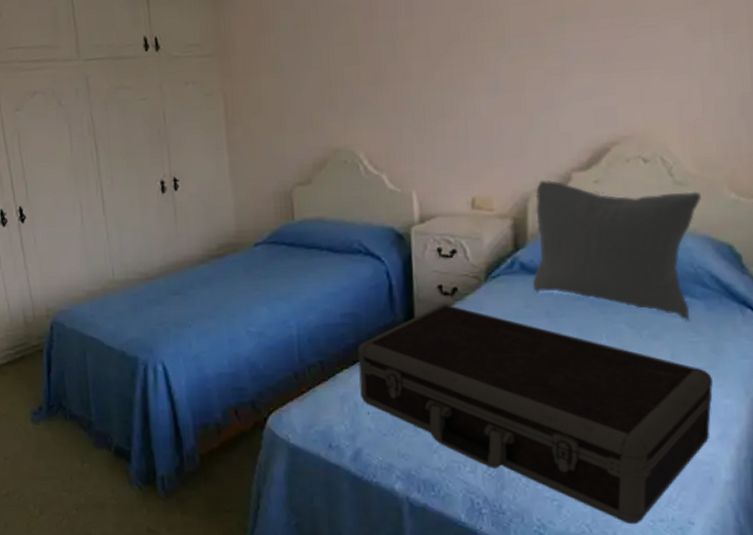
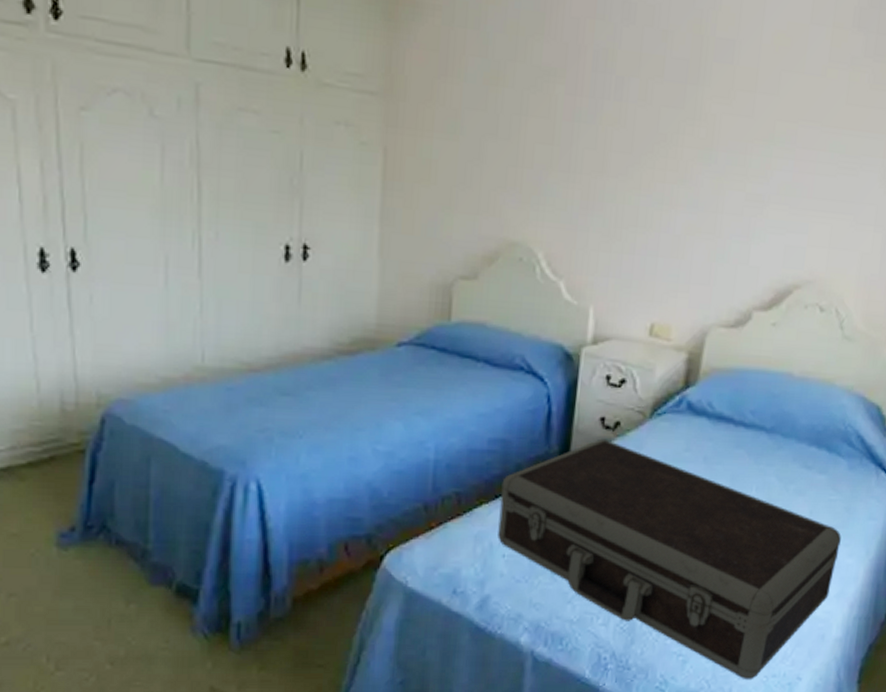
cushion: present [532,180,701,319] -> none [695,314,863,477]

